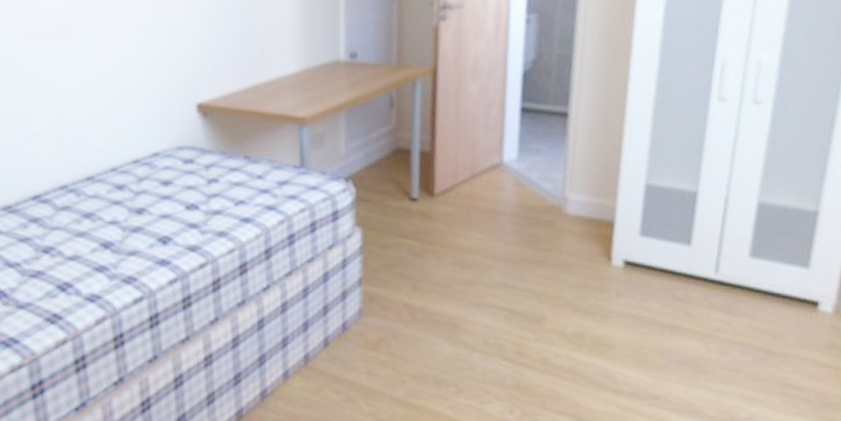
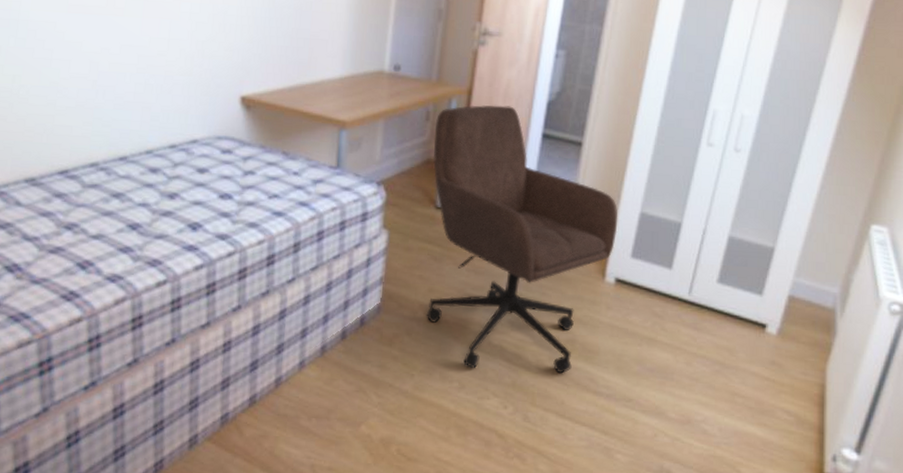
office chair: none [400,82,621,372] -> present [426,105,618,374]

